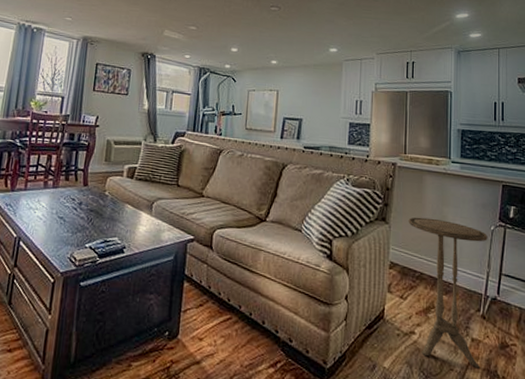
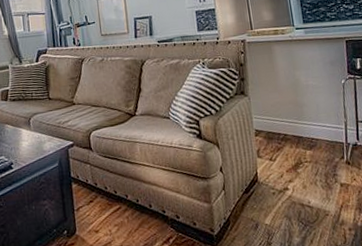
side table: present [408,217,488,369] -> none [265,83,352,210]

